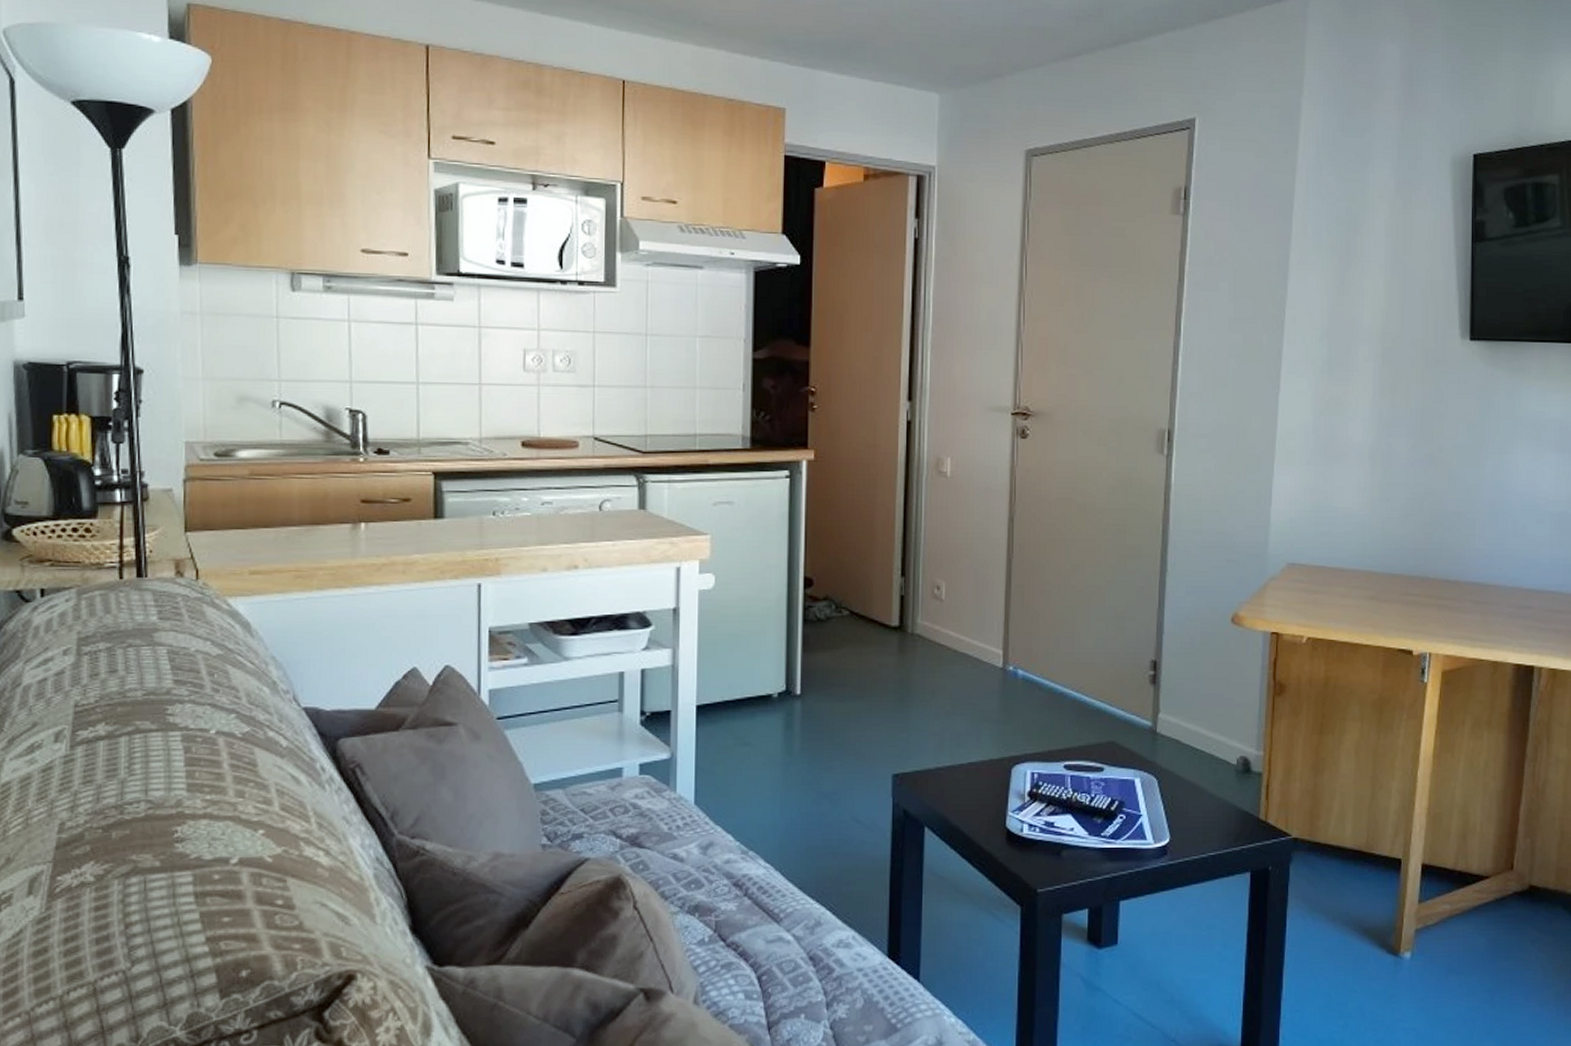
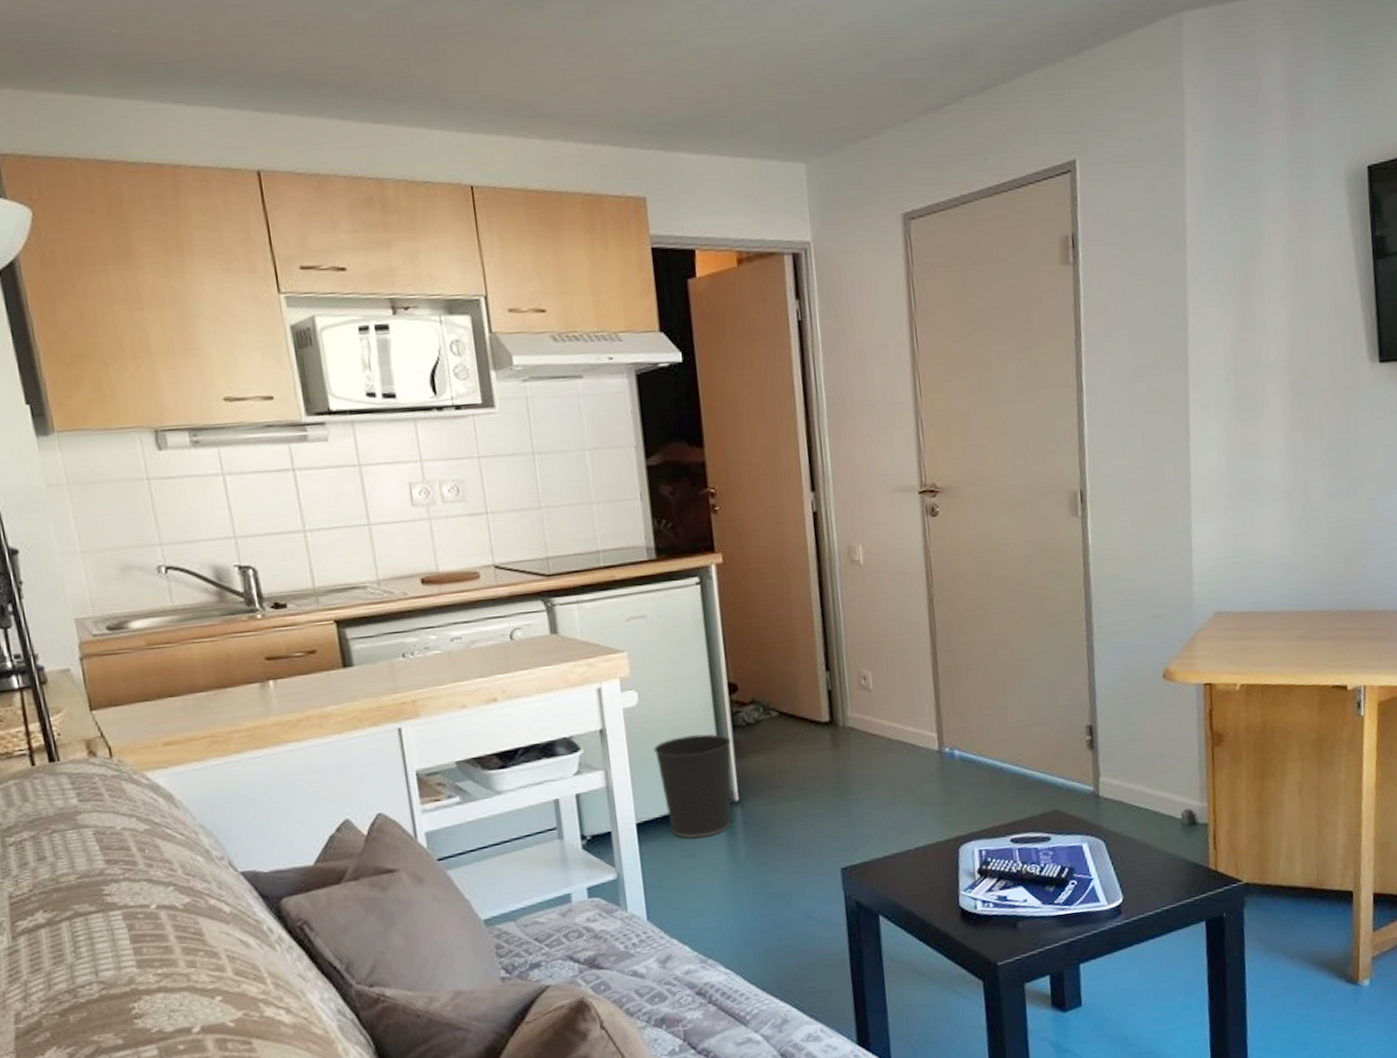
wastebasket: none [723,623,800,727] -> present [653,733,731,839]

